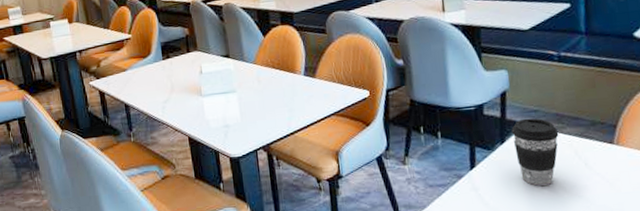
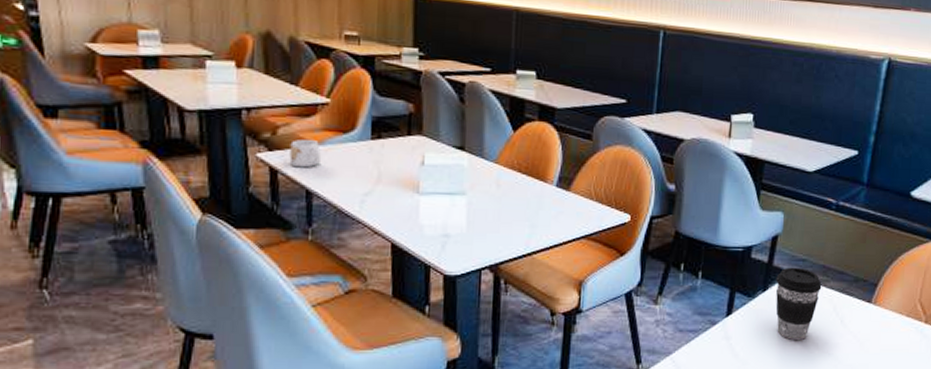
mug: none [110,67,132,89] -> present [289,140,322,168]

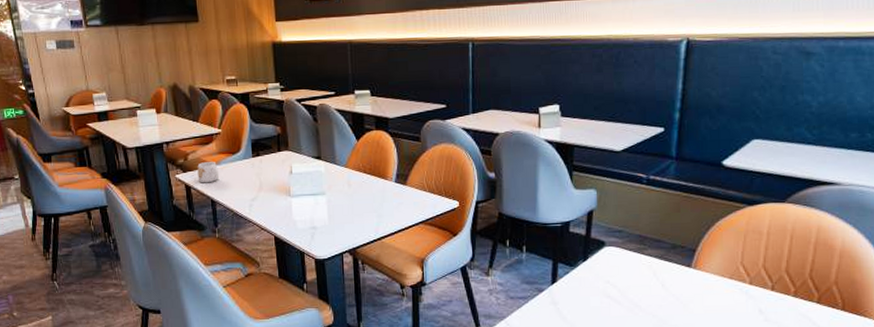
coffee cup: present [775,267,822,340] -> none [595,238,640,303]

